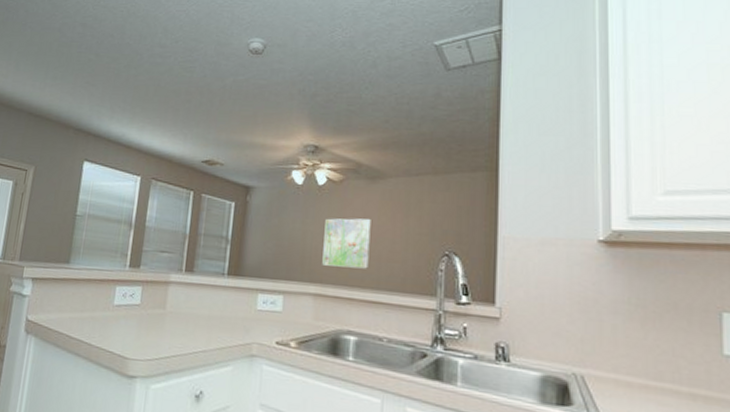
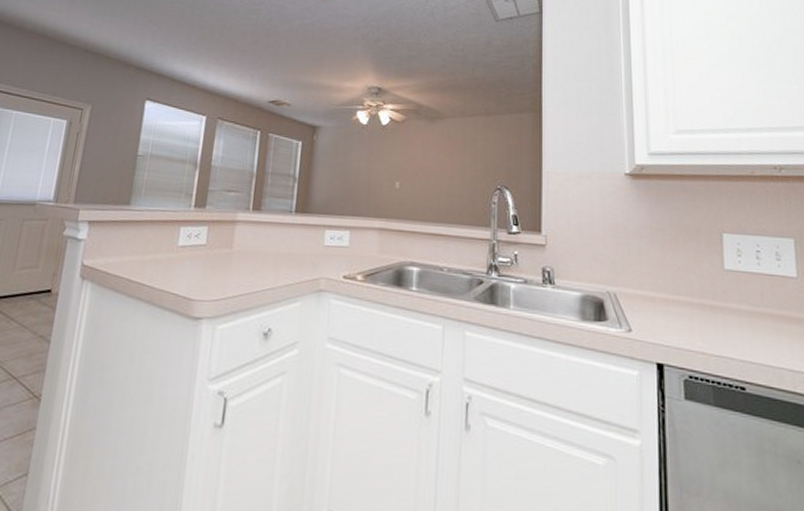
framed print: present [322,218,371,269] -> none [386,156,431,203]

